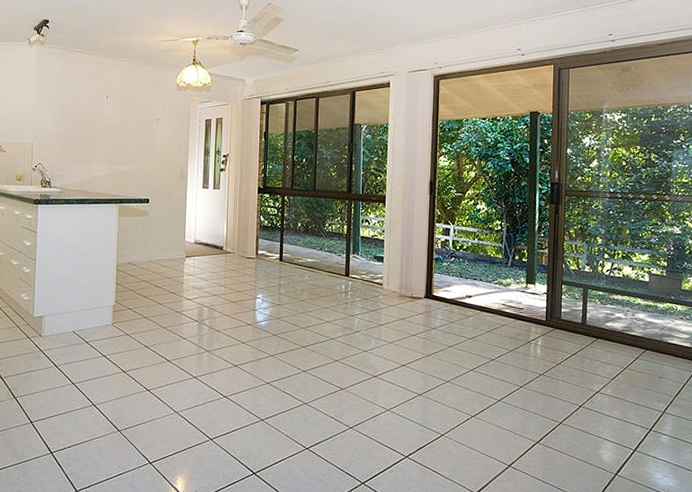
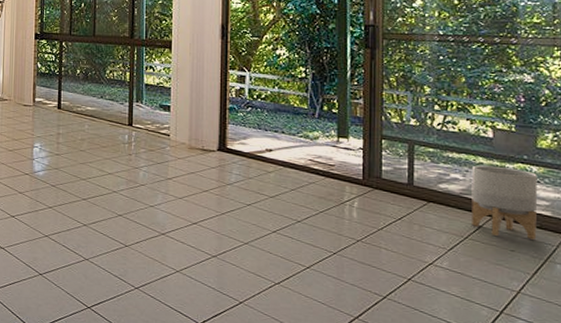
planter: none [630,305,681,367] -> present [471,165,538,240]

